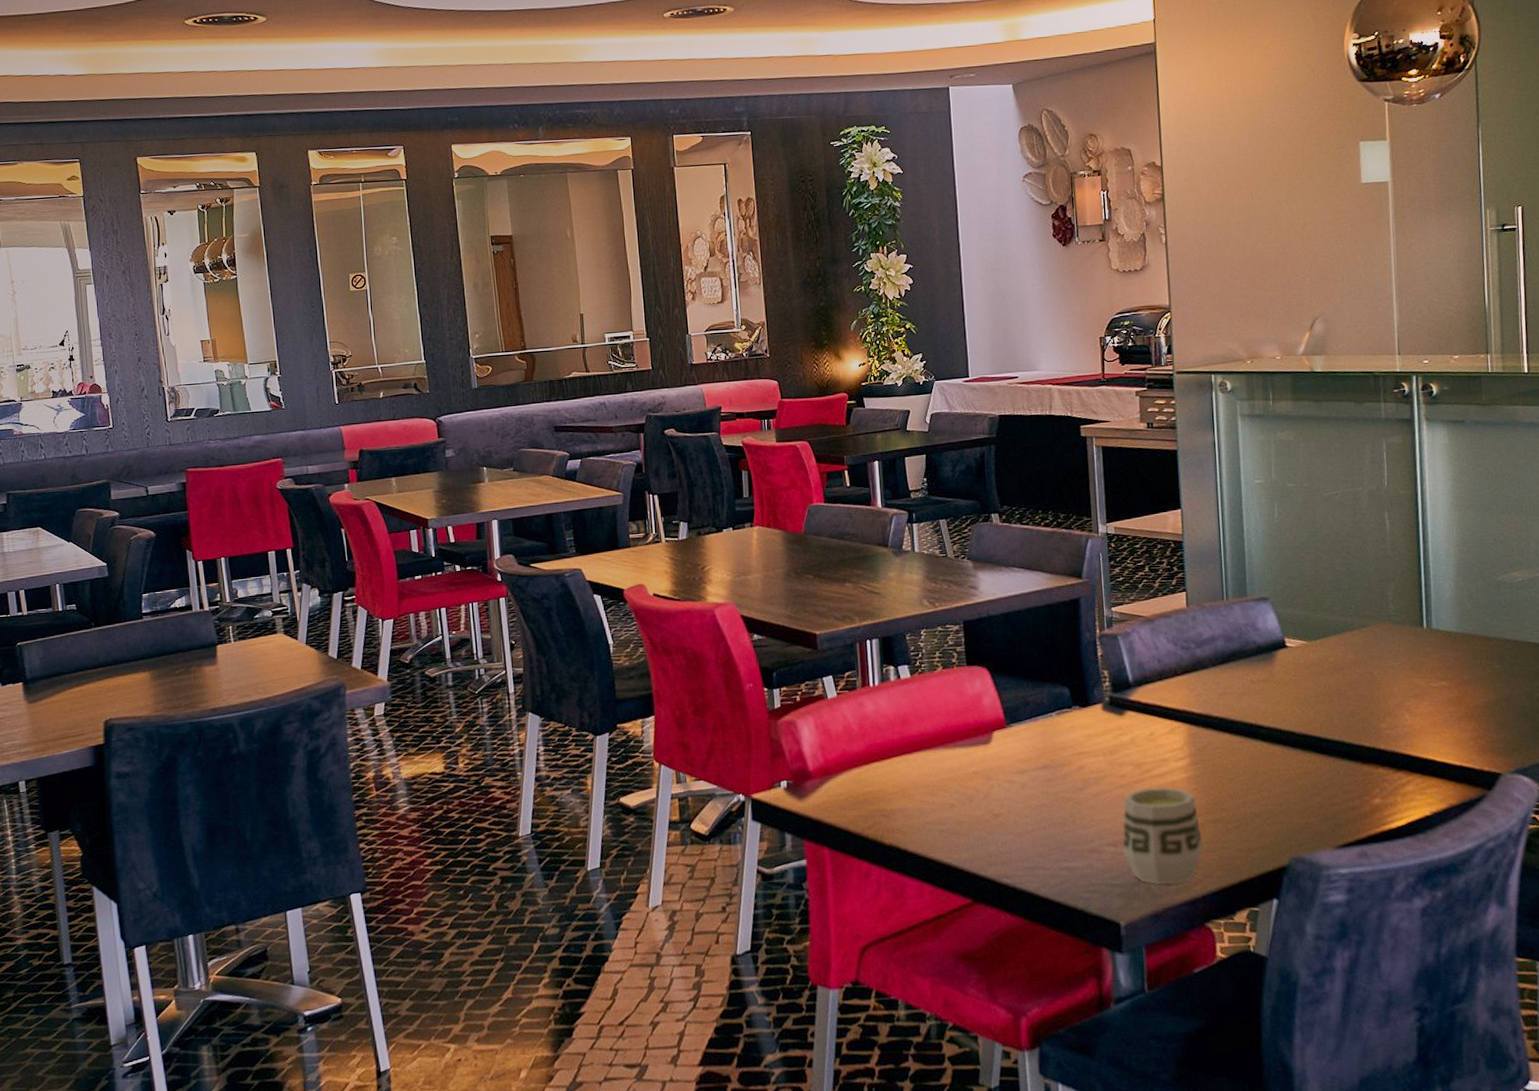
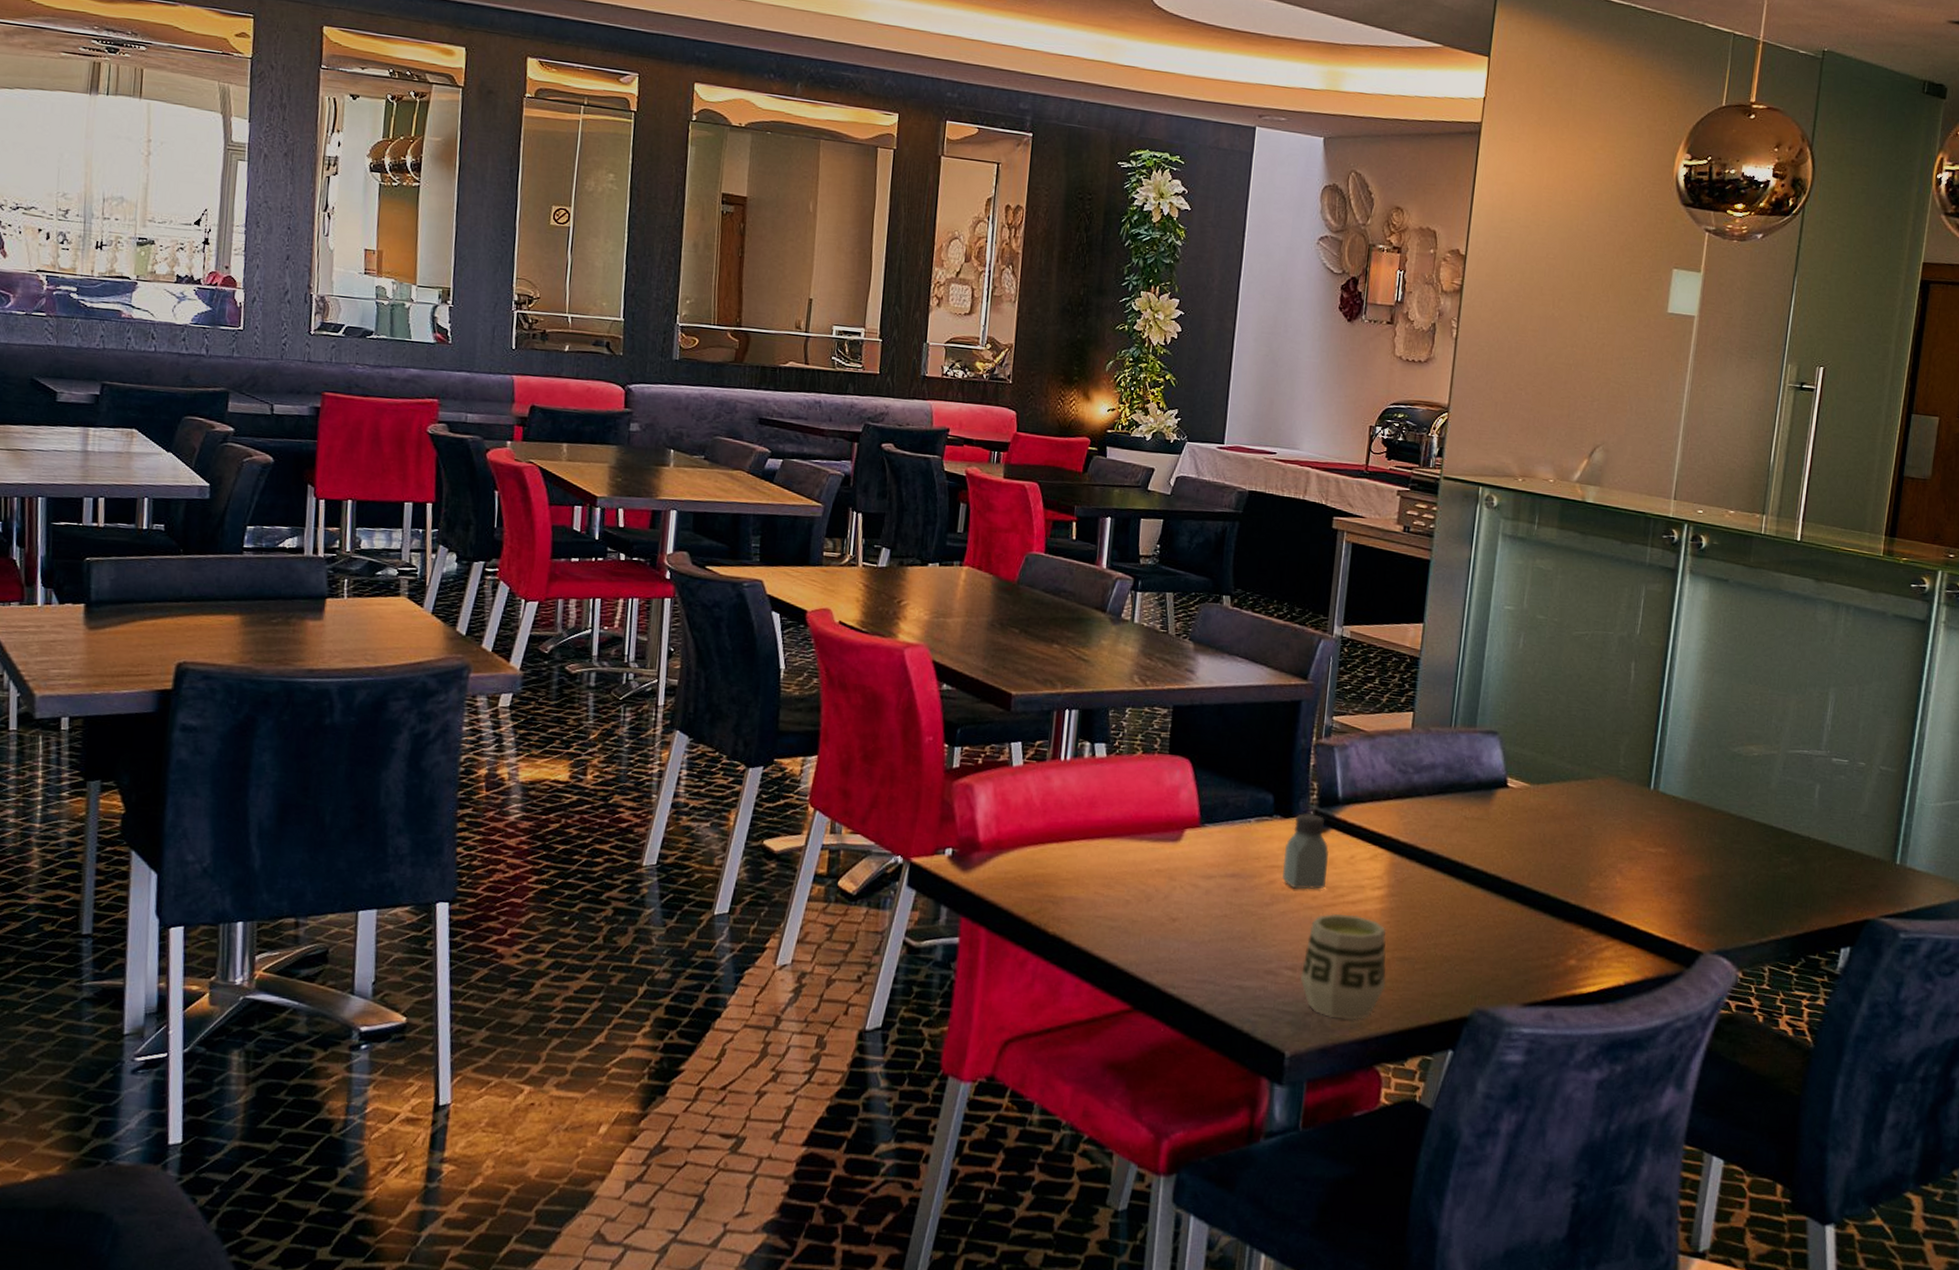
saltshaker: none [1088,700,1131,771] -> present [1282,813,1329,890]

